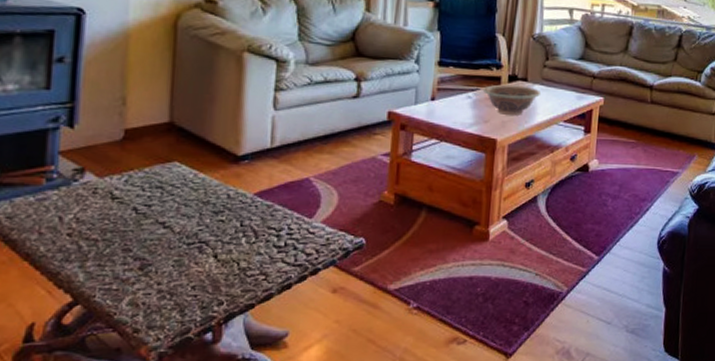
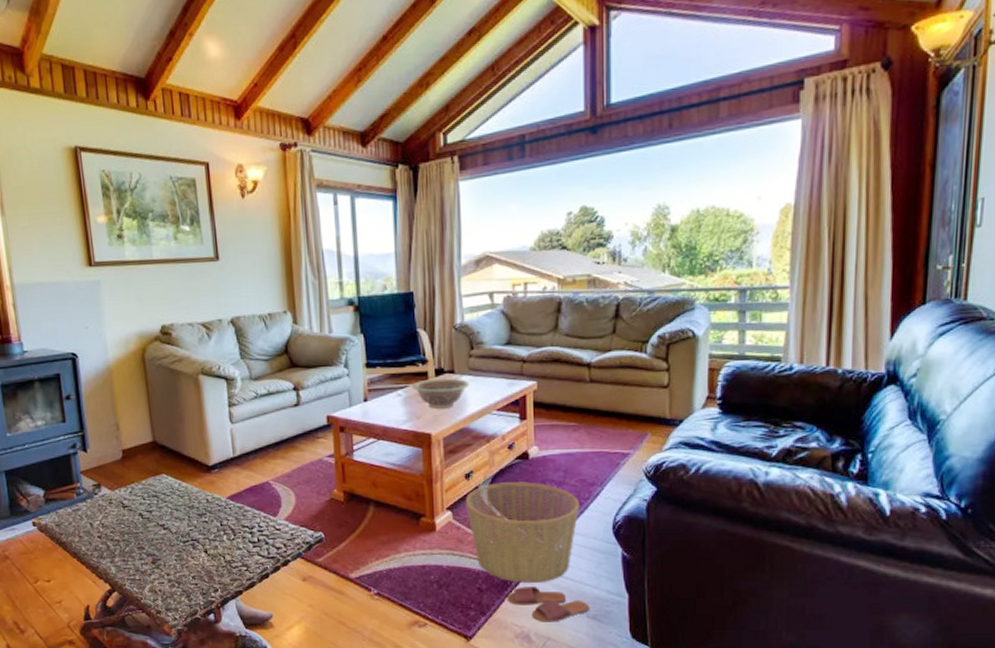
basket: none [523,193,631,296] -> present [466,482,580,583]
slippers: none [552,300,630,337] -> present [507,587,590,622]

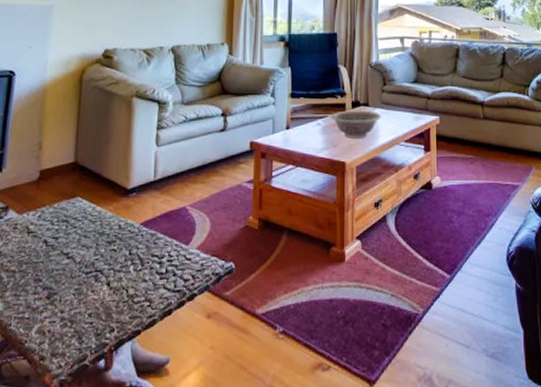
basket: present [466,482,580,583] -> none [375,211,477,318]
slippers: present [507,587,590,622] -> none [410,322,489,362]

